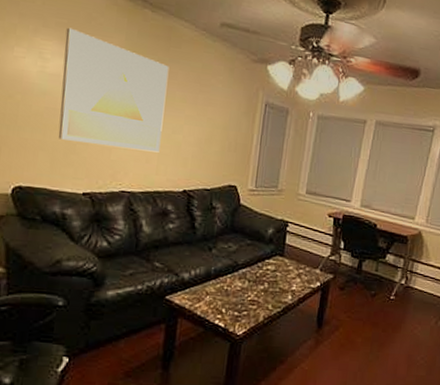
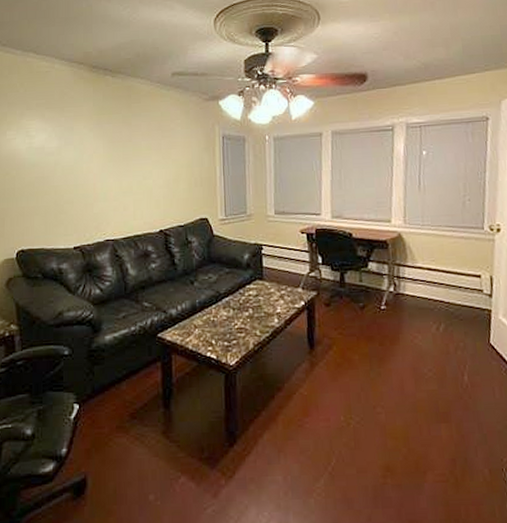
wall art: present [58,27,169,153] -> none [45,106,134,203]

